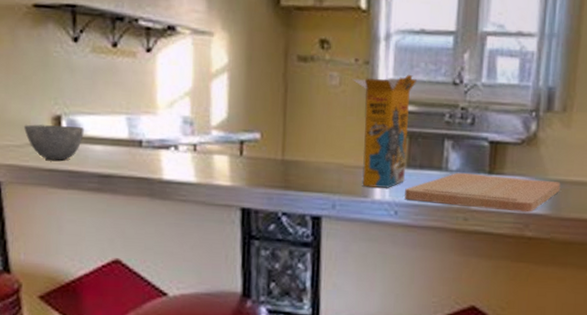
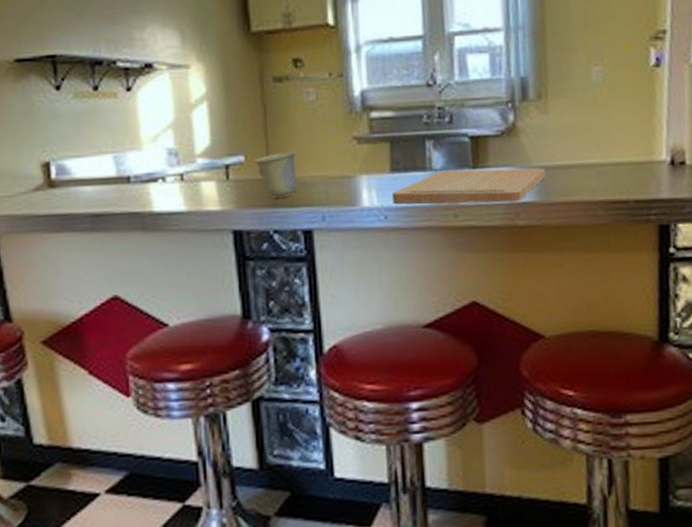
bowl: present [24,124,84,161] -> none [15,171,73,206]
cup: none [268,134,314,181] -> present [253,151,297,199]
cereal box: present [351,74,416,189] -> none [327,81,391,196]

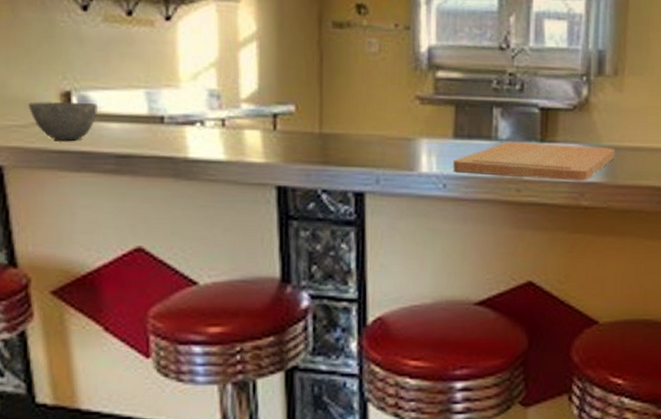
bowl: none [15,171,73,206] -> present [29,102,97,141]
cup: present [253,151,297,199] -> none [304,105,353,156]

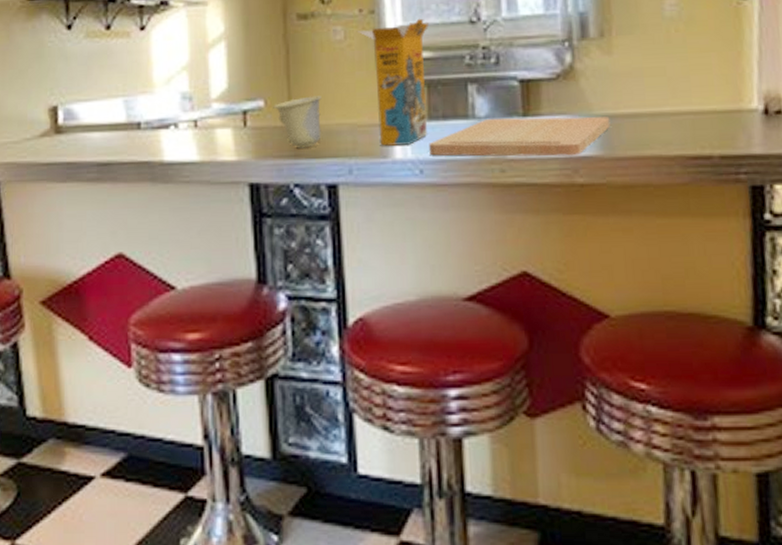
bowl: present [29,102,97,141] -> none [21,116,81,153]
cup: none [304,105,353,156] -> present [273,96,322,149]
cereal box: none [391,39,461,161] -> present [356,18,429,146]

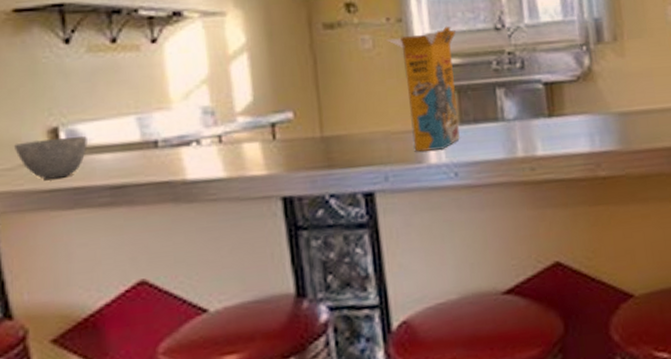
bowl: none [21,116,81,153] -> present [14,136,88,180]
cup: present [273,96,322,149] -> none [303,105,355,159]
cutting board: present [429,116,611,157] -> none [462,114,627,159]

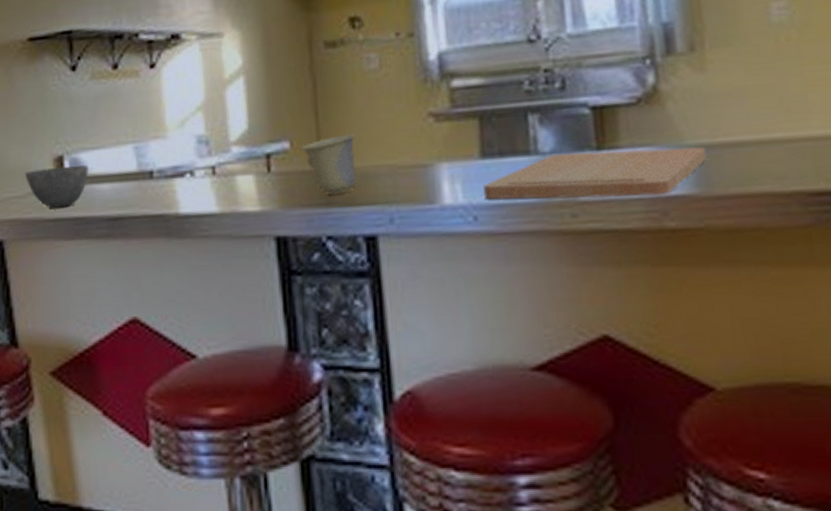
cup: none [303,105,355,159] -> present [300,134,356,195]
cereal box: present [385,26,460,152] -> none [393,39,481,190]
cutting board: none [462,114,627,159] -> present [483,147,707,200]

